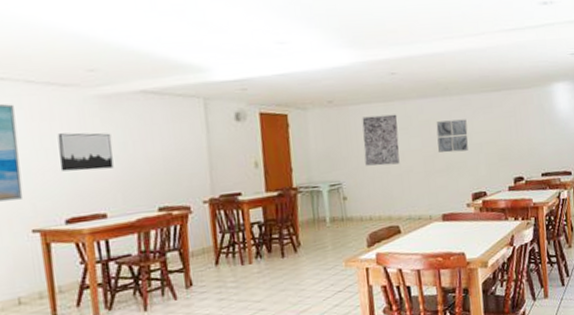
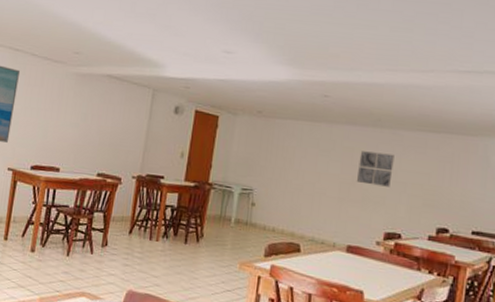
wall art: present [57,133,114,171] -> none [37,98,78,133]
wall art: present [362,114,400,166] -> none [280,132,322,184]

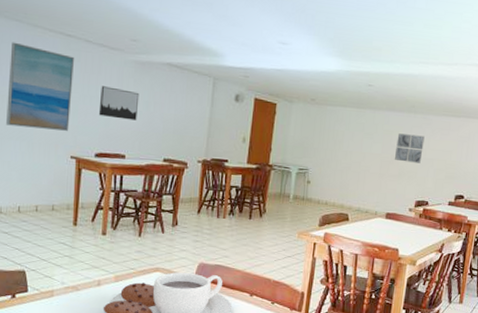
wall art: none [37,98,78,133] -> present [98,86,140,121]

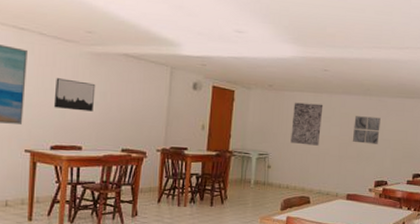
wall art: none [331,117,366,163] -> present [290,102,324,146]

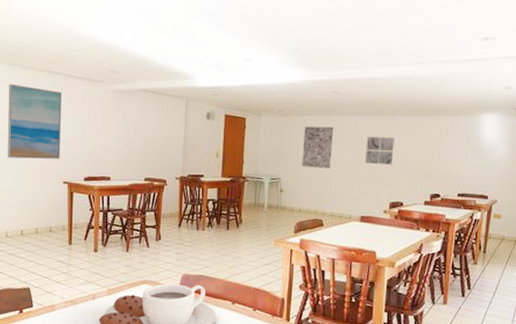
wall art: present [53,78,96,112] -> none [85,116,120,145]

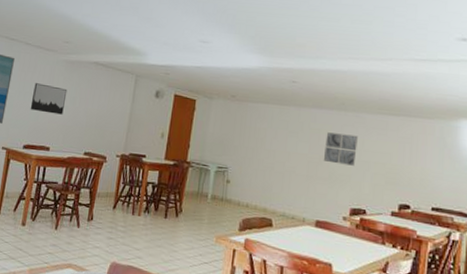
wall art: none [85,116,120,145] -> present [30,83,68,115]
wall art: present [302,126,334,169] -> none [252,114,291,163]

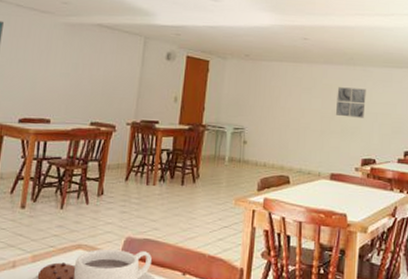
wall art: present [30,83,68,115] -> none [25,49,68,83]

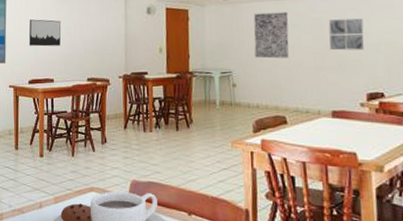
wall art: none [25,49,68,83] -> present [29,19,61,47]
wall art: none [268,73,304,120] -> present [253,12,289,59]

